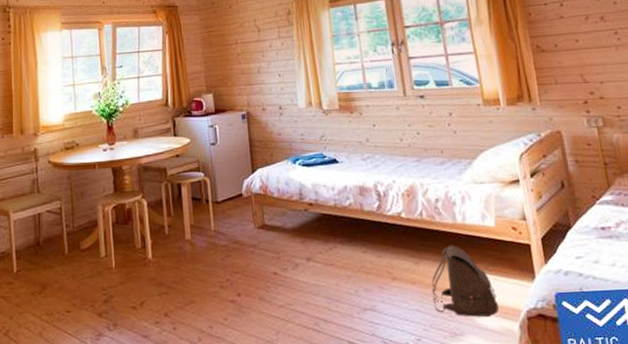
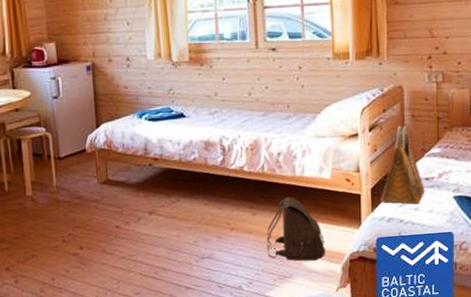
grocery bag: none [553,171,603,256] -> present [381,125,425,204]

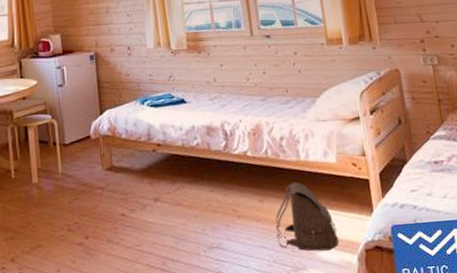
grocery bag: present [381,125,425,204] -> none [390,108,436,189]

